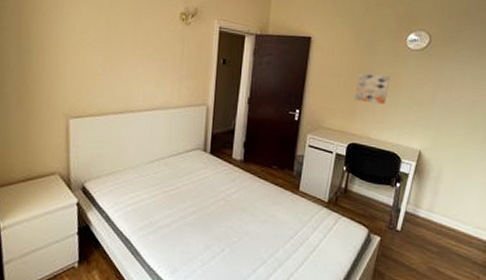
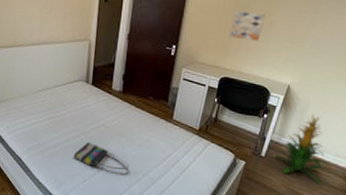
tote bag: none [189,218,253,256] -> present [73,142,129,175]
indoor plant: none [412,181,471,260] -> present [275,114,330,183]

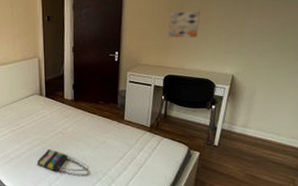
indoor plant: present [275,114,330,183] -> none [228,100,286,166]

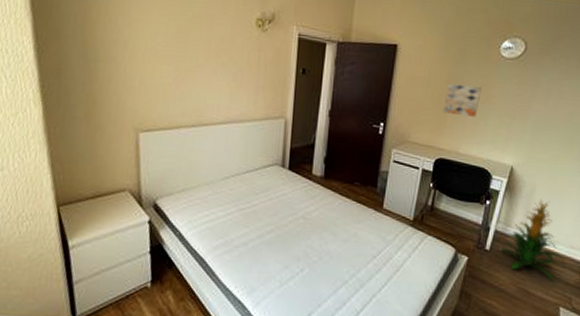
tote bag: present [37,149,89,176] -> none [267,237,334,276]
indoor plant: none [228,100,286,166] -> present [501,199,564,280]

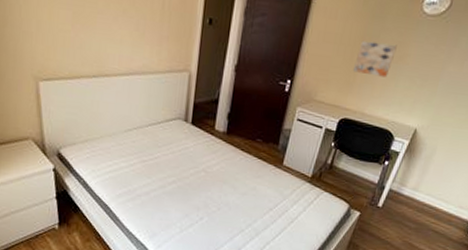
indoor plant: present [501,199,564,280] -> none [393,161,451,236]

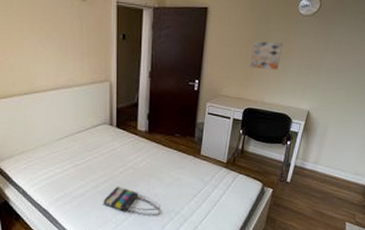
tote bag: none [168,188,232,225] -> present [103,186,161,215]

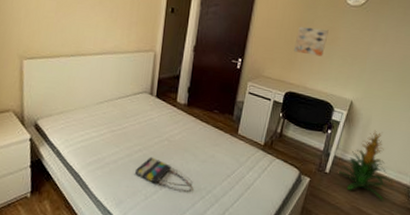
indoor plant: none [300,136,350,202] -> present [339,130,392,200]

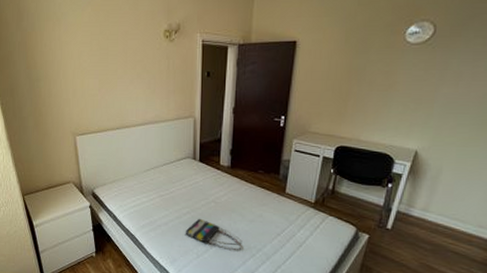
wall art: present [294,26,329,57] -> none [344,74,384,105]
indoor plant: present [339,130,392,200] -> none [403,181,471,257]

